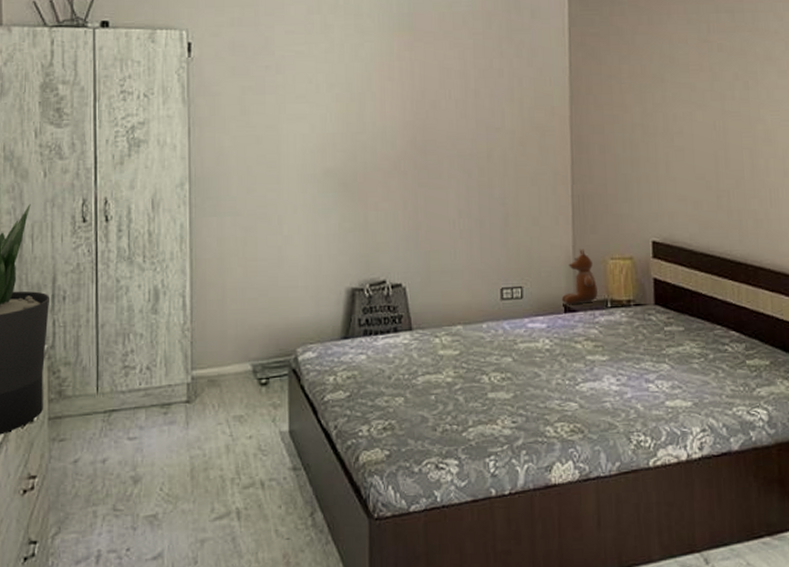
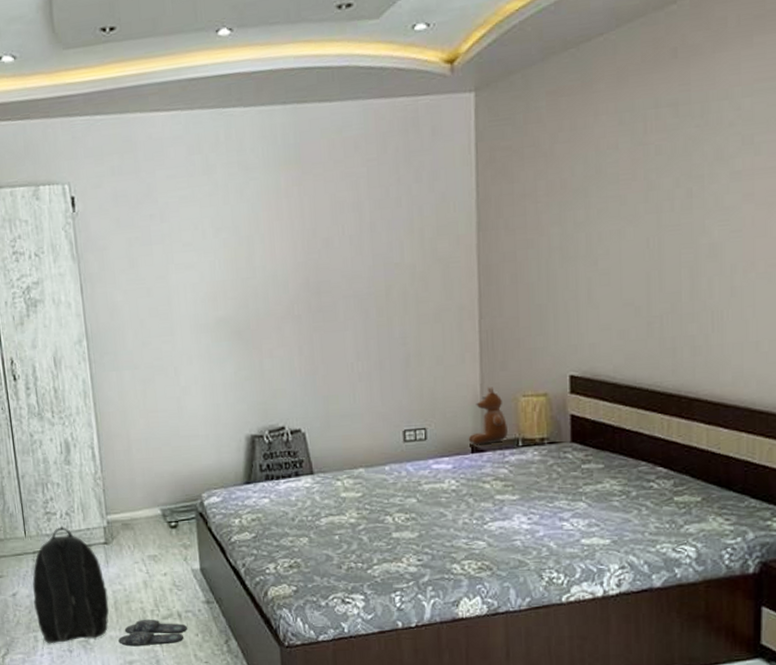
backpack: none [98,382,184,521] -> present [32,526,110,644]
slippers: none [191,488,270,522] -> present [118,619,187,647]

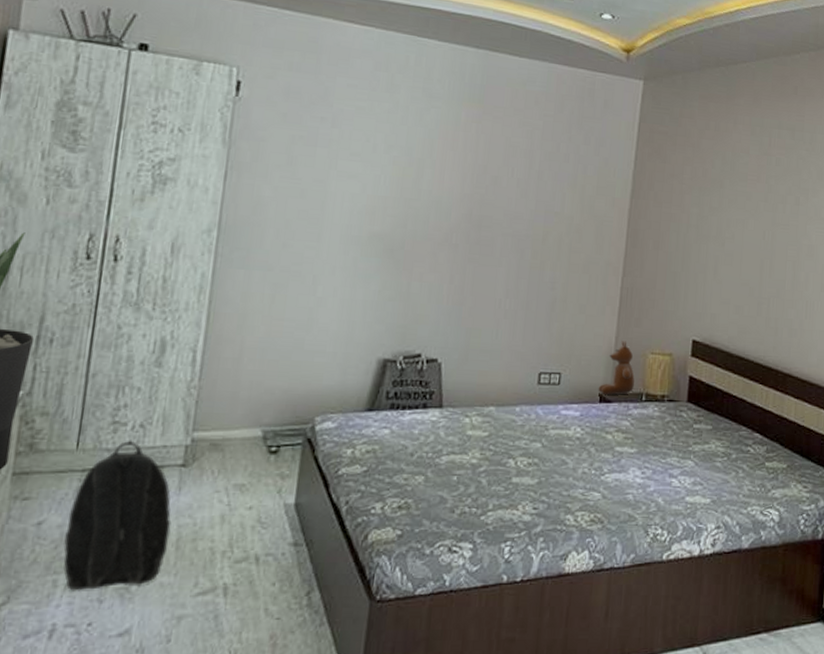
slippers: present [118,619,187,647] -> none [170,562,264,597]

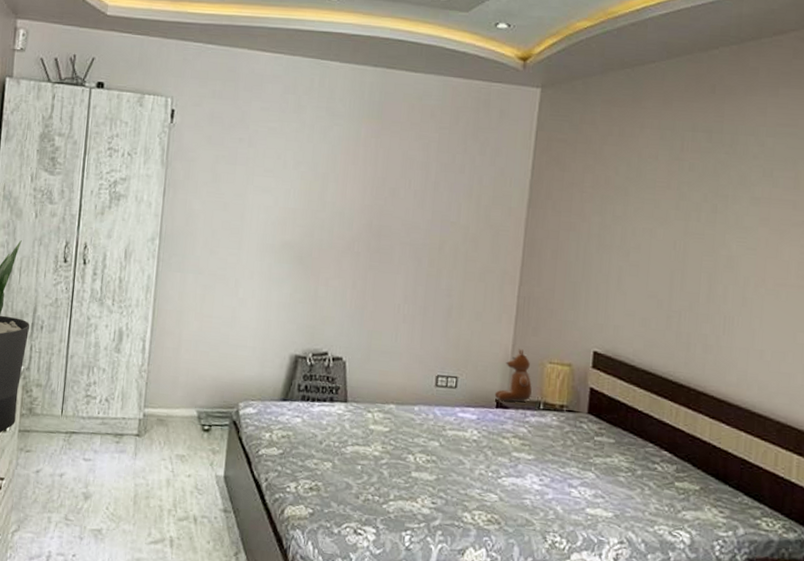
backpack: present [63,440,172,591] -> none [54,411,130,529]

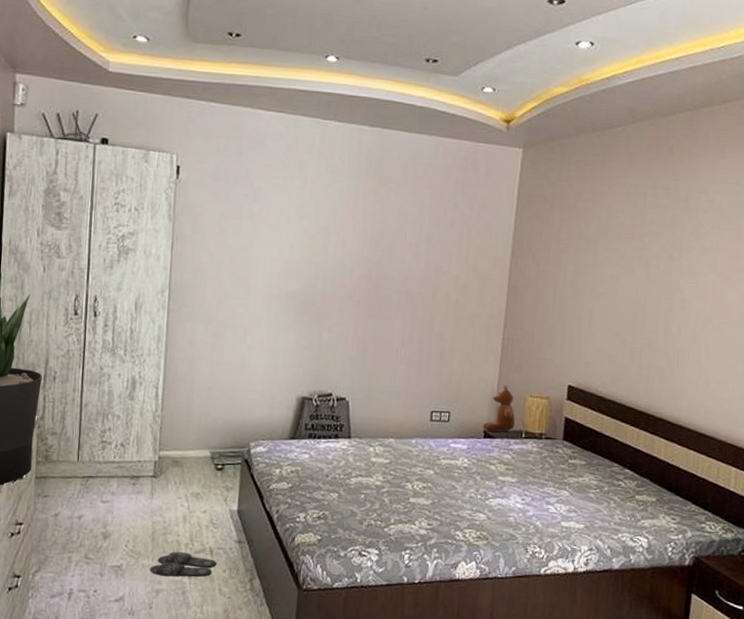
slippers: none [130,517,200,547] -> present [150,551,217,577]

